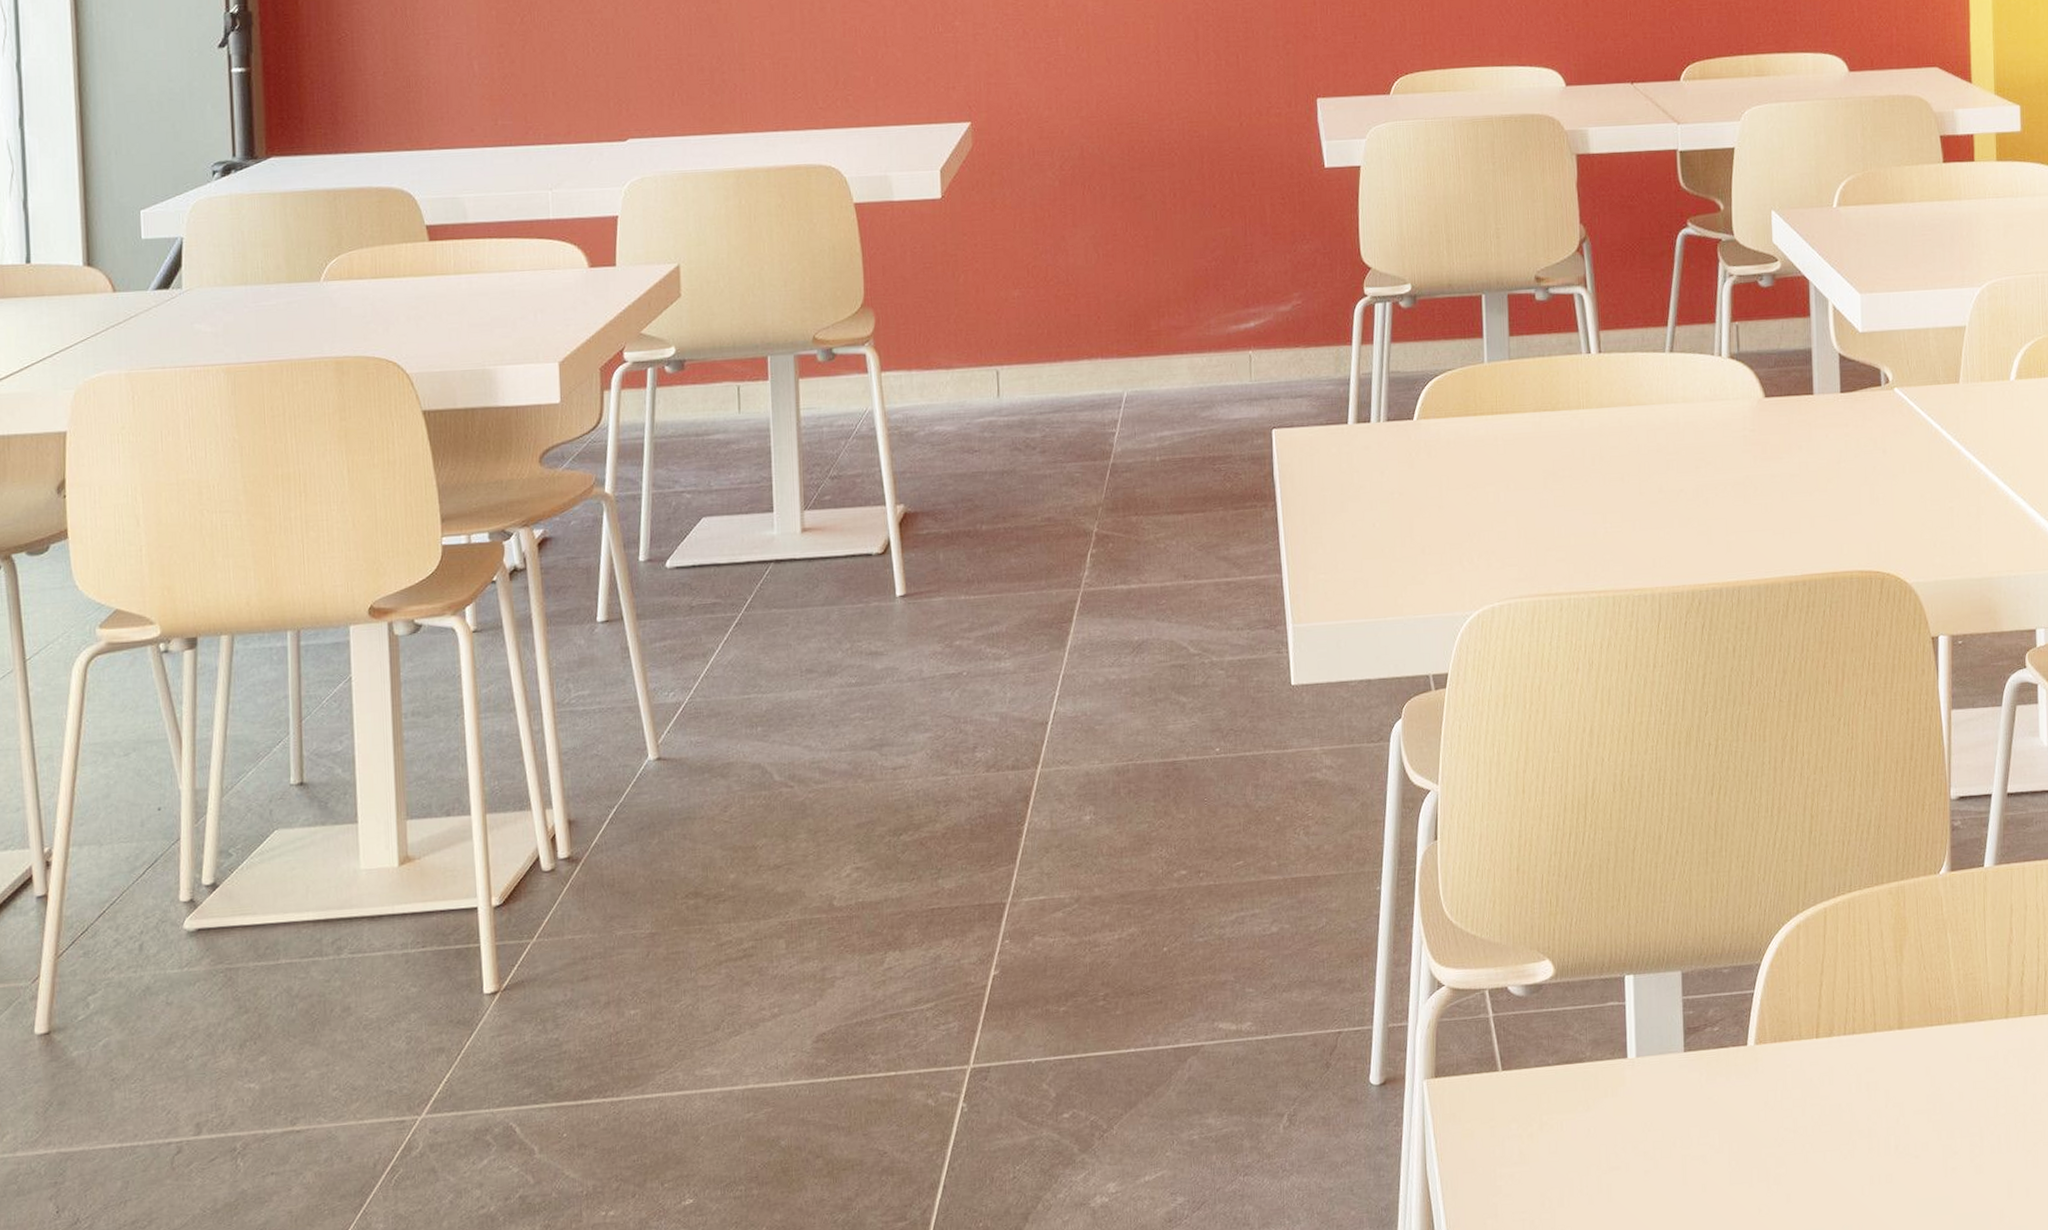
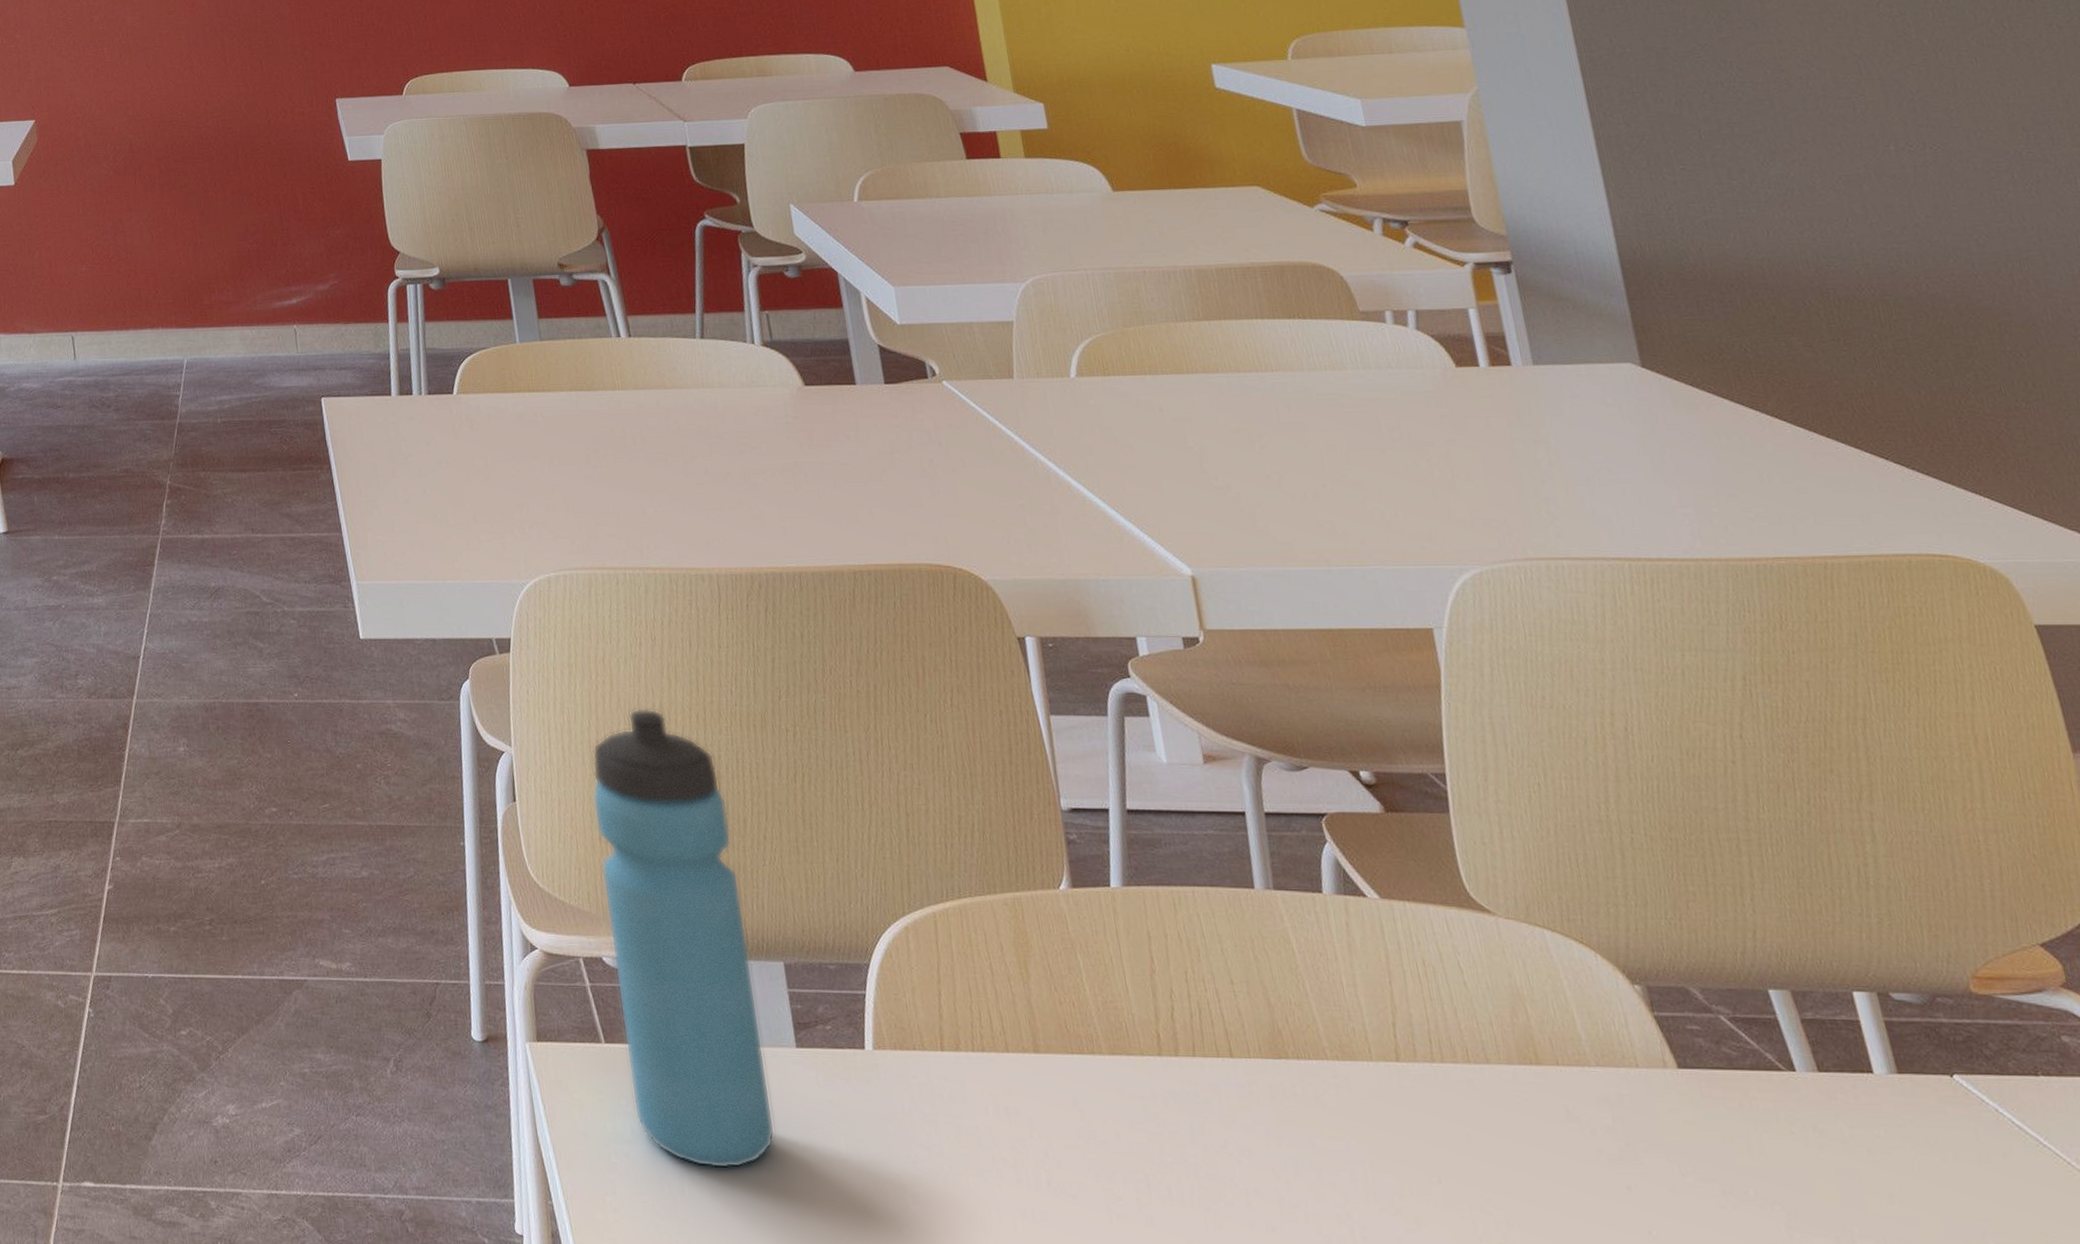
water bottle: none [1514,734,1656,1178] -> present [592,709,776,1169]

